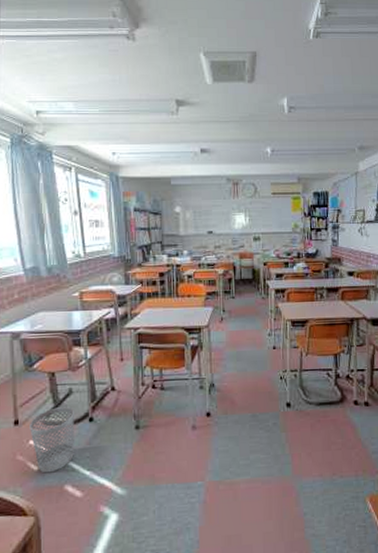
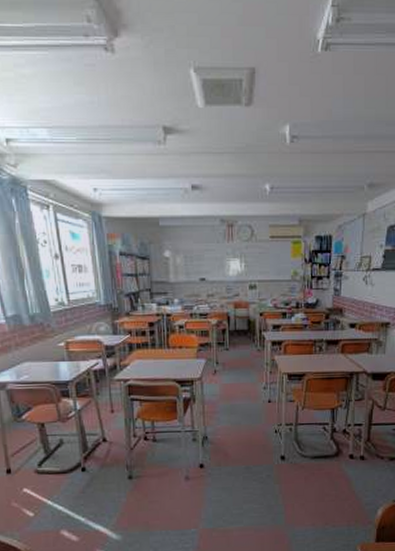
wastebasket: present [30,407,74,473] -> none [22,457,68,519]

